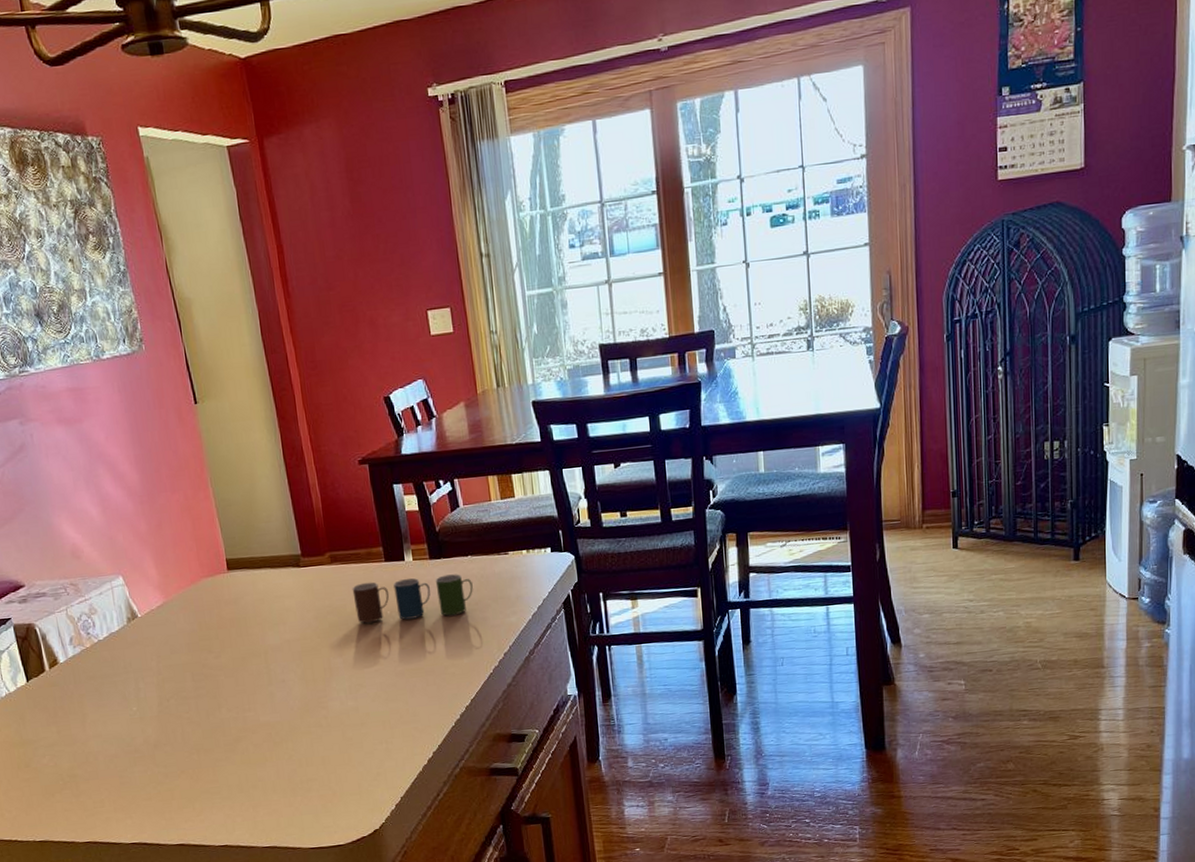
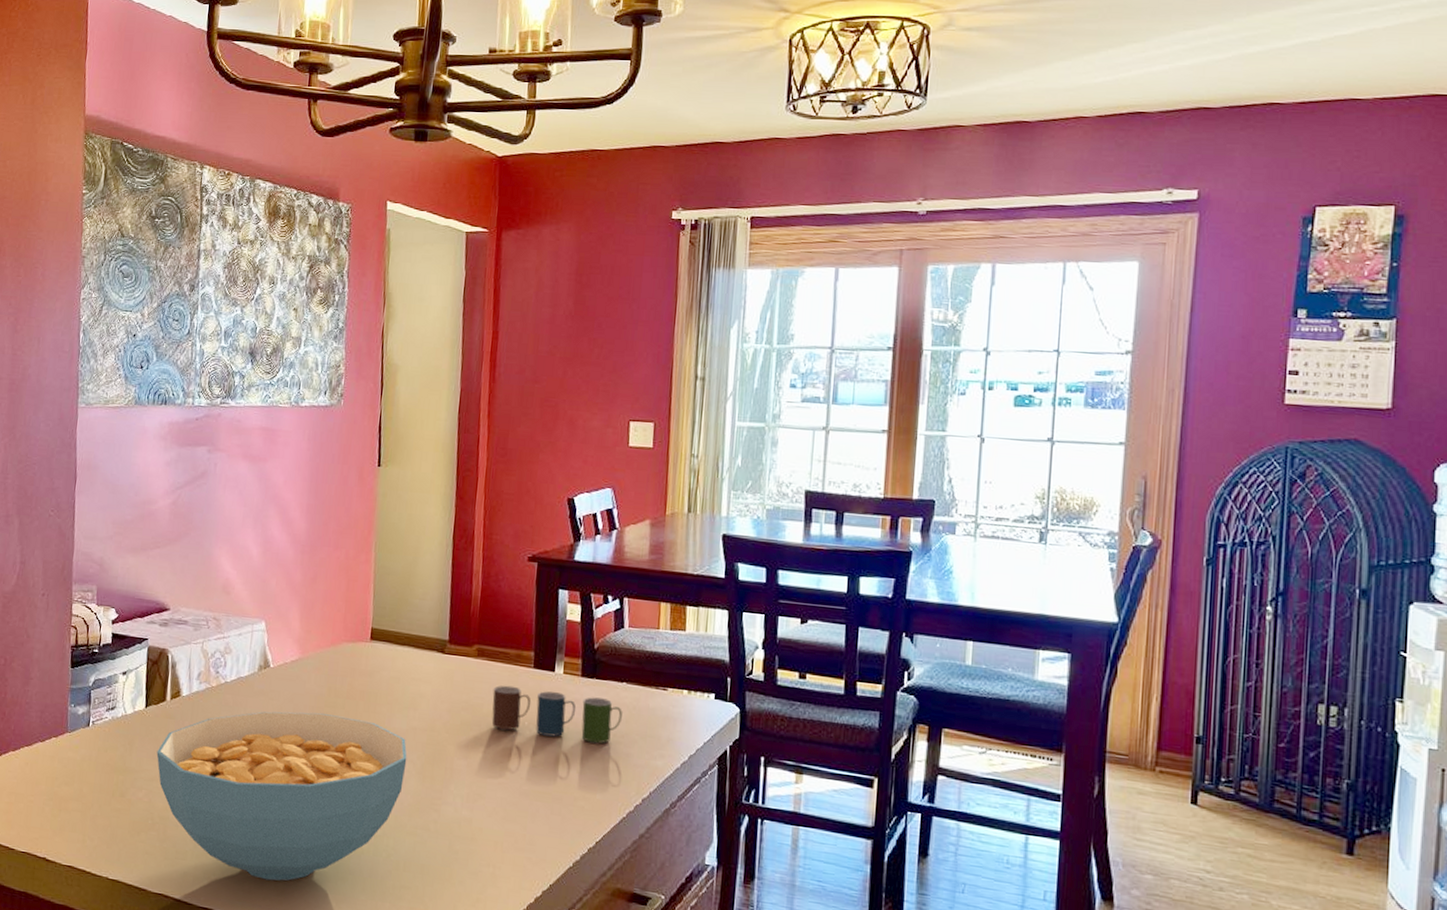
cereal bowl: none [49,644,289,806] -> present [156,711,407,881]

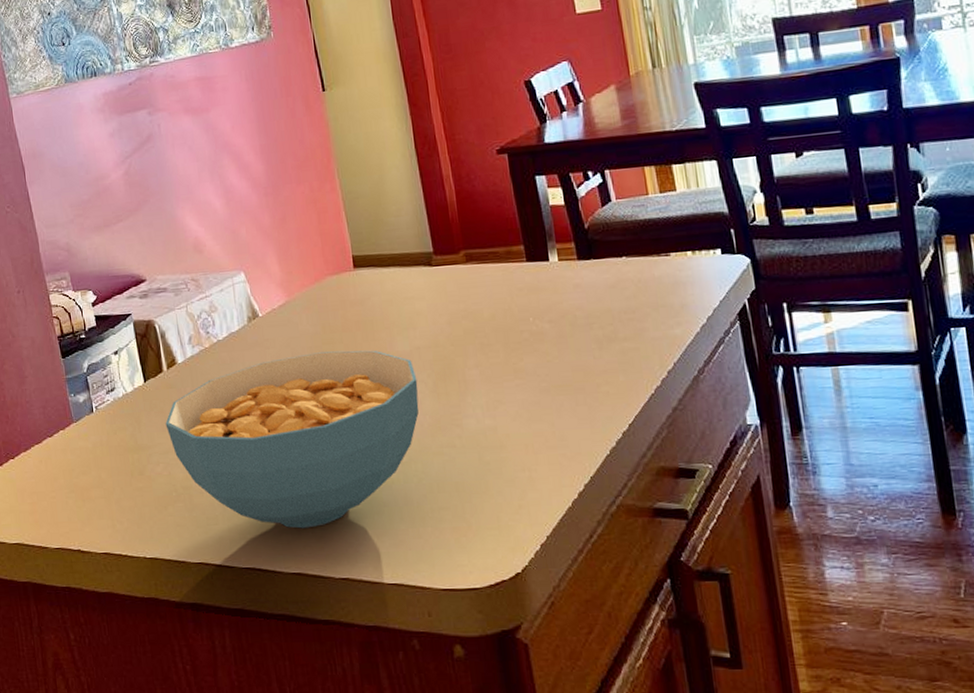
cup: present [491,685,622,744] -> none [489,277,629,331]

